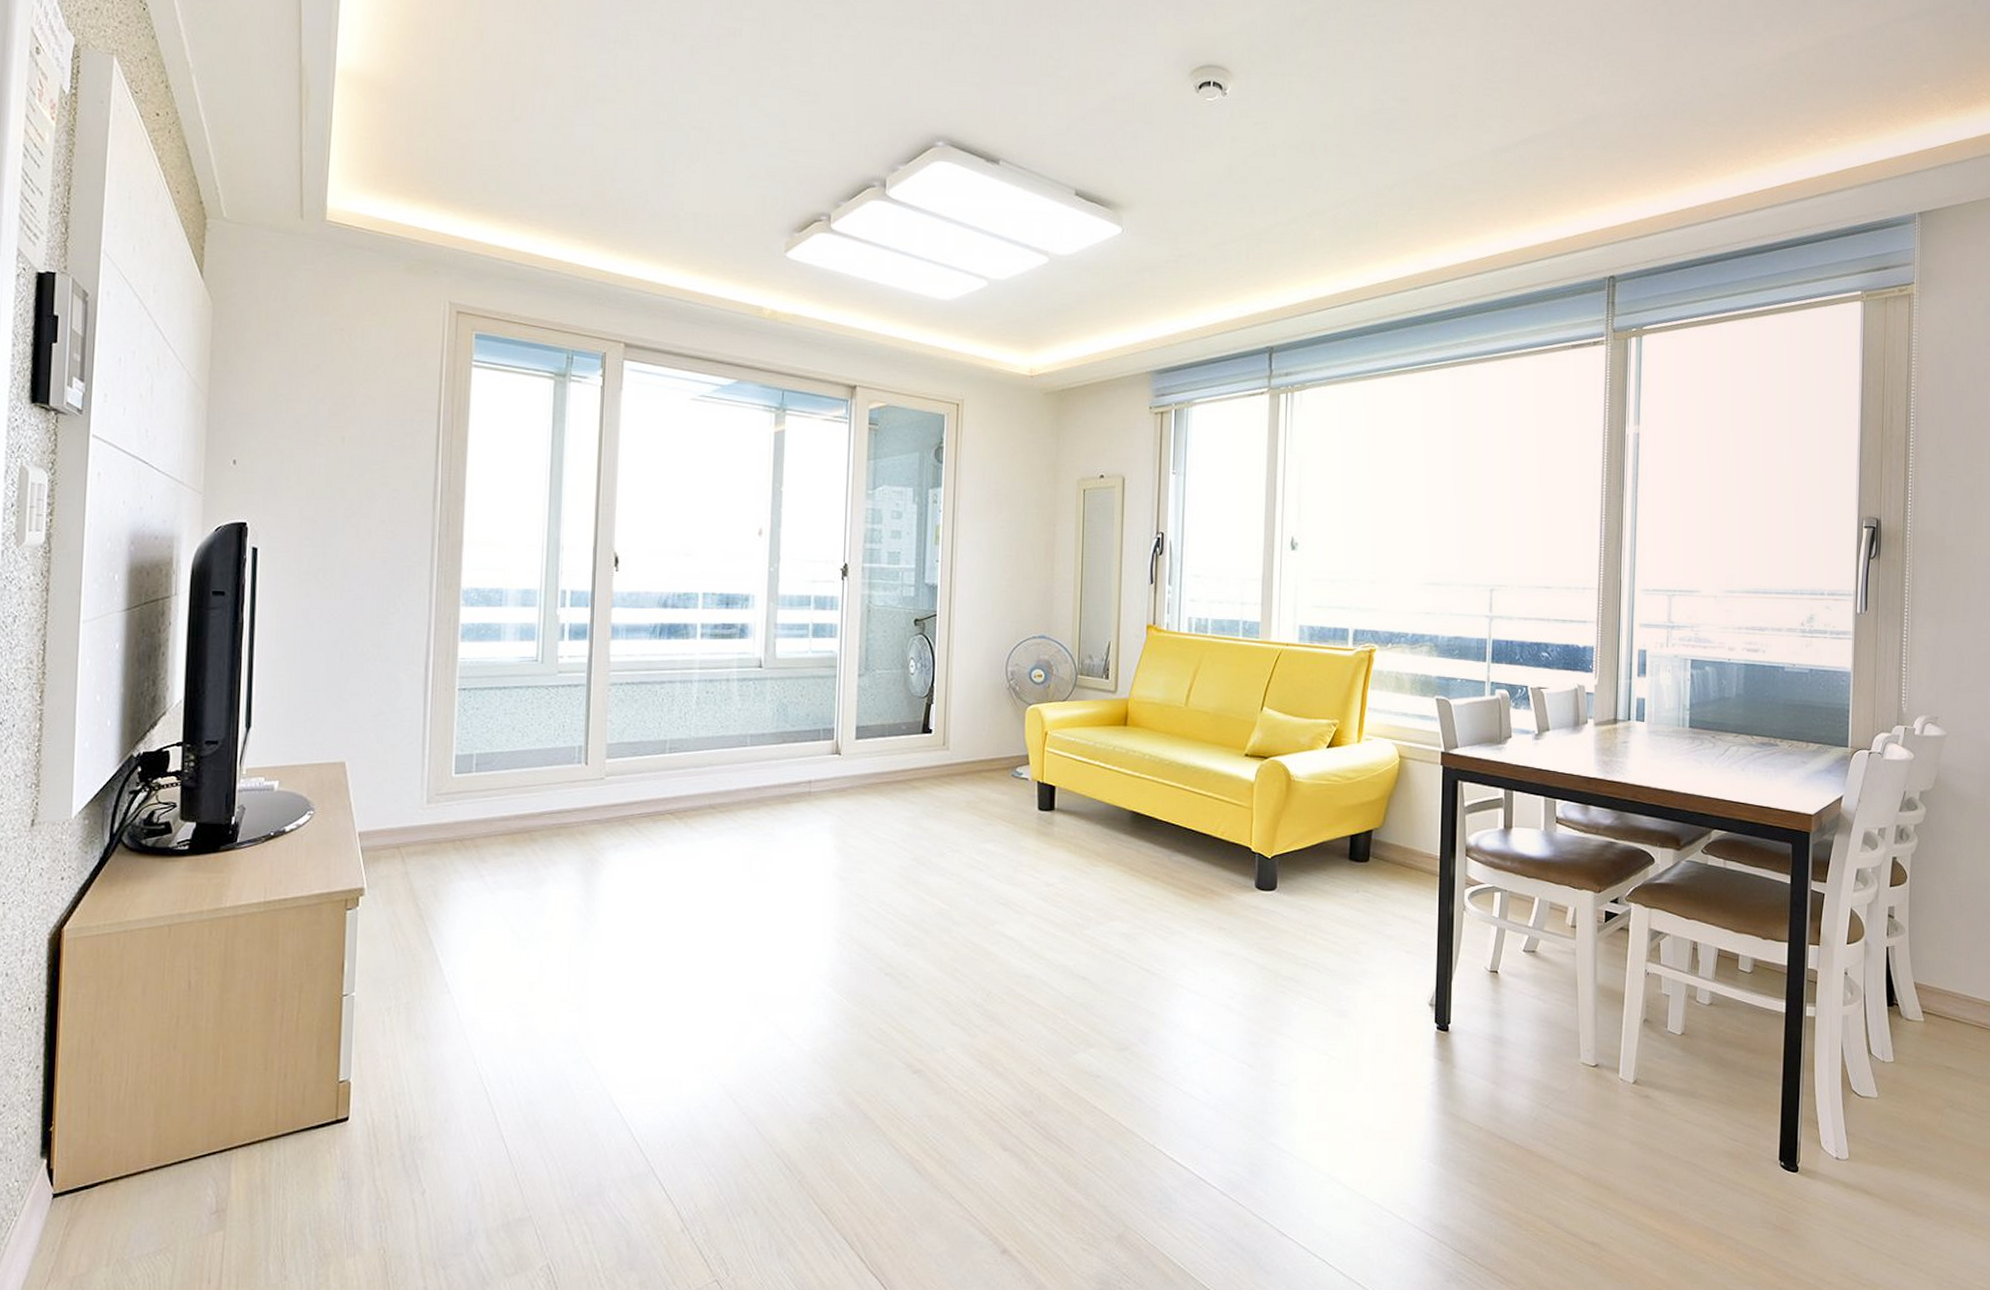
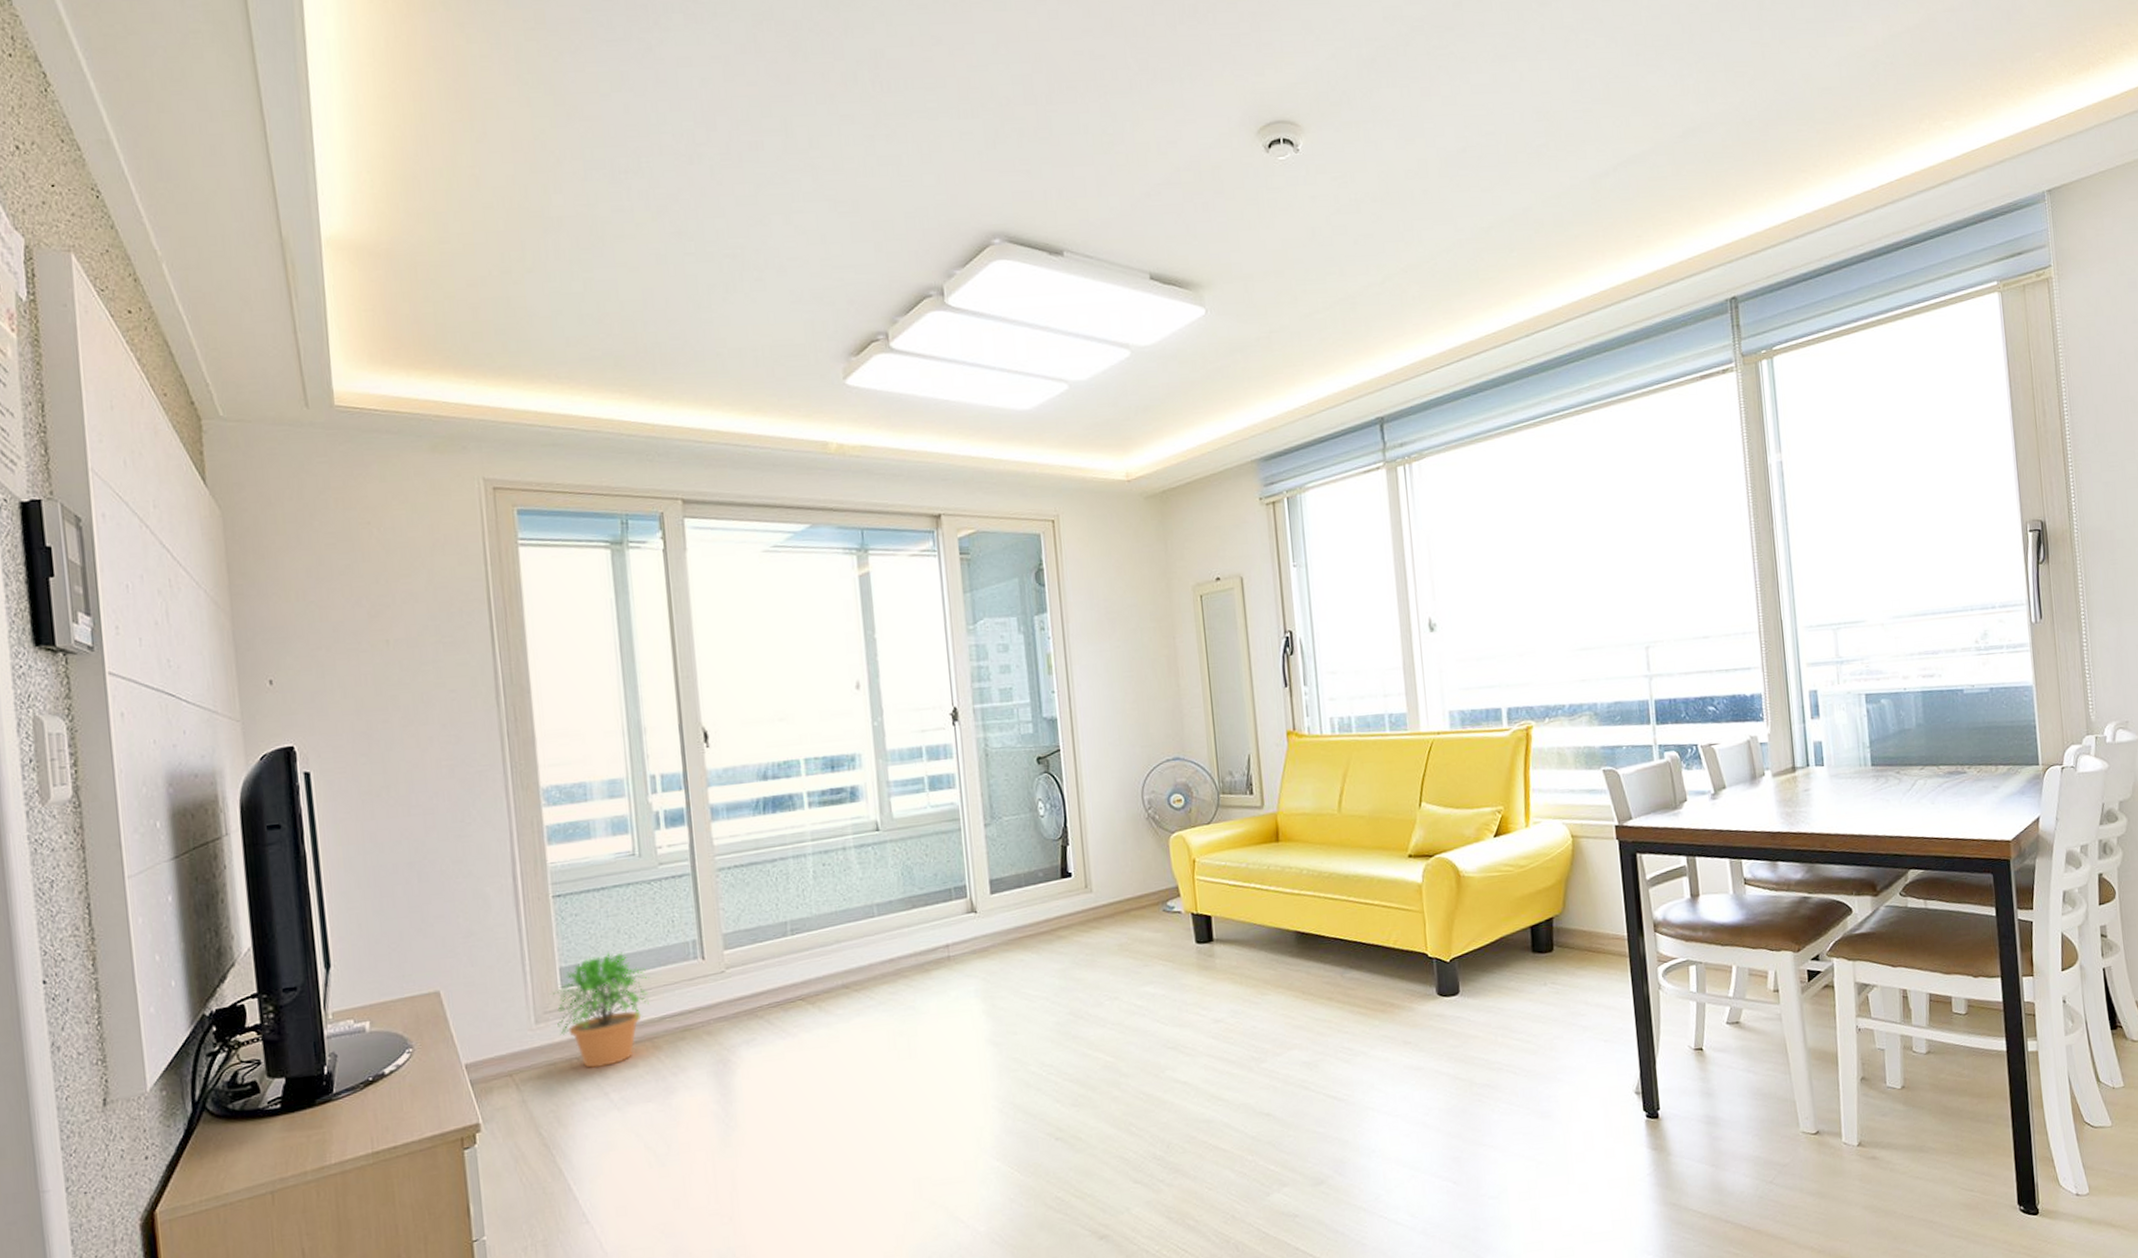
potted plant: none [444,747,535,852] -> present [550,952,650,1069]

